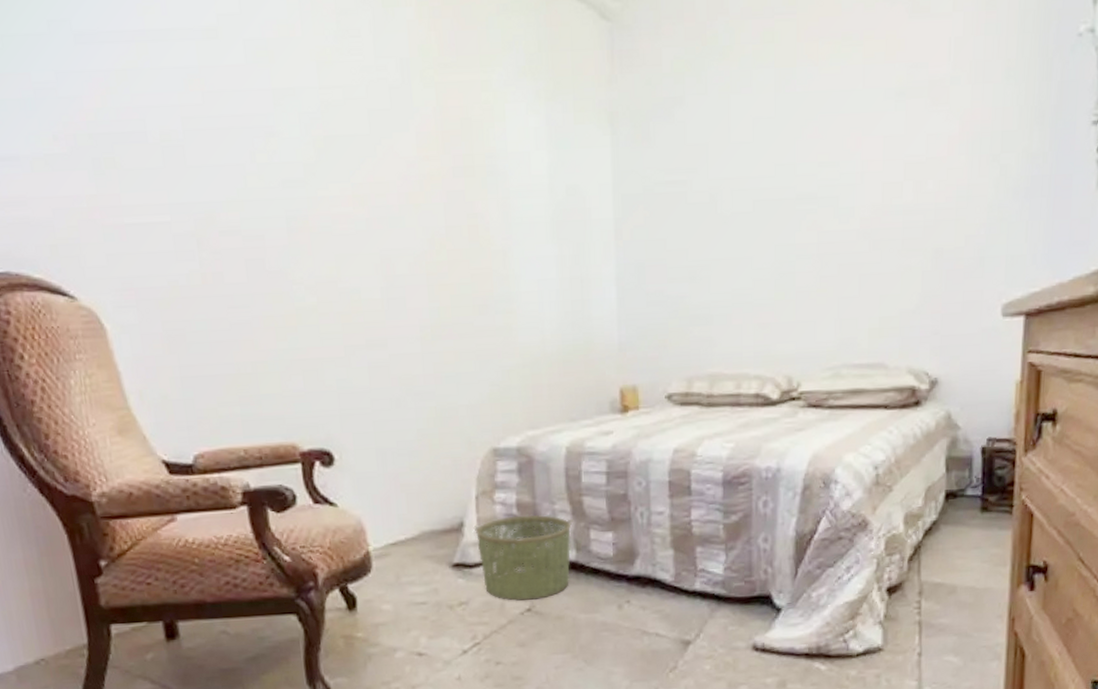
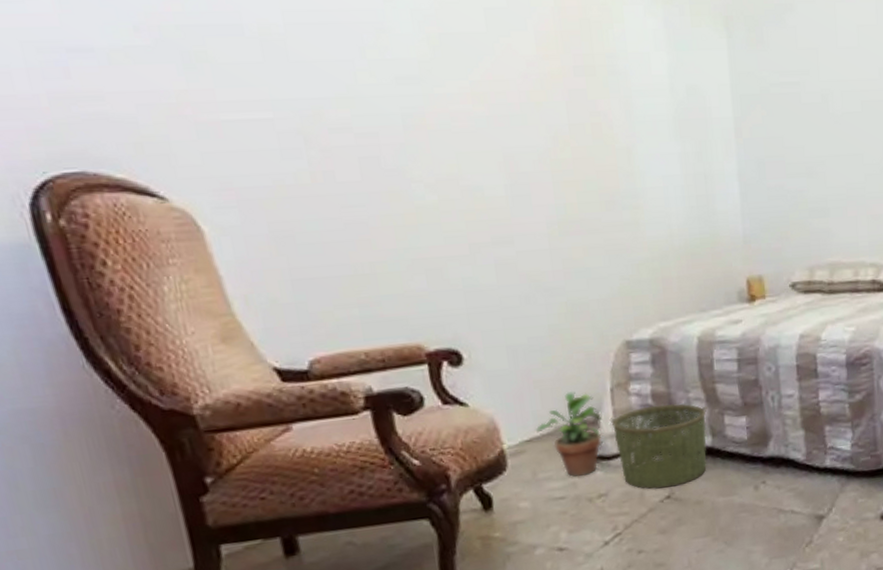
potted plant: none [400,497,465,584] -> present [535,391,602,477]

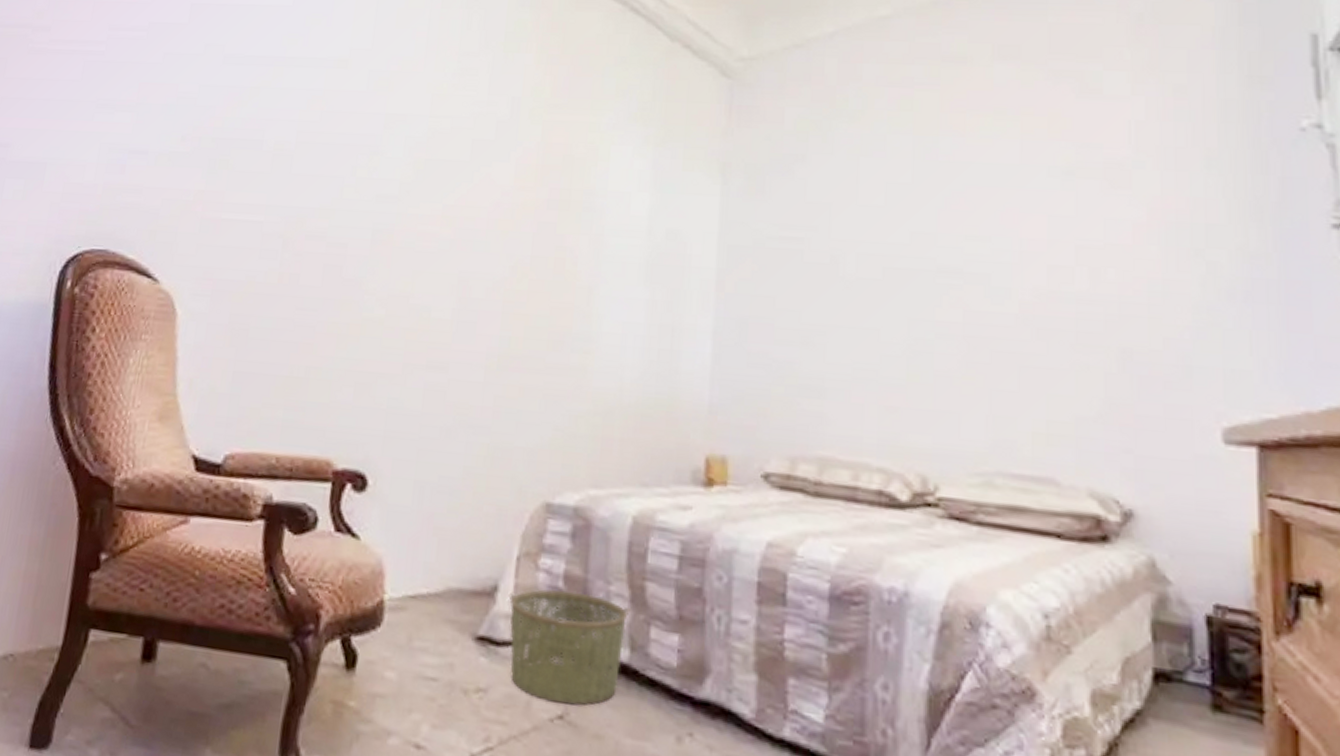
potted plant: present [535,391,602,477] -> none [422,549,499,659]

